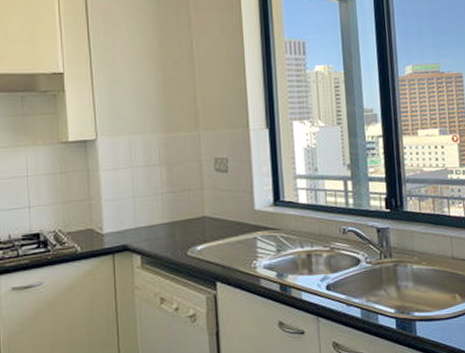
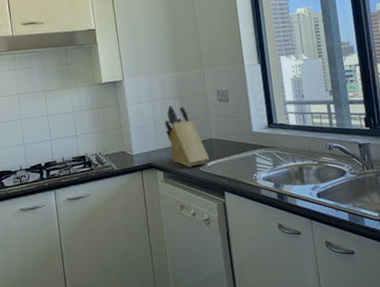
knife block: none [146,173,201,251] -> present [164,105,210,168]

